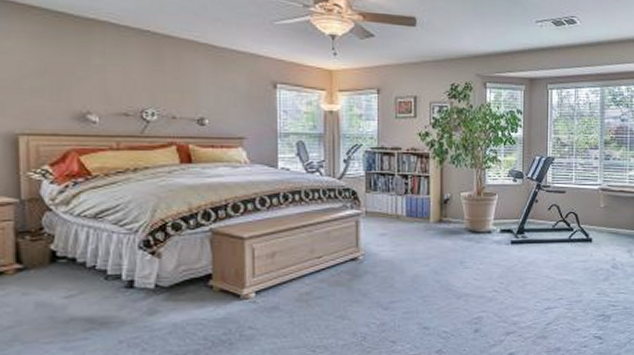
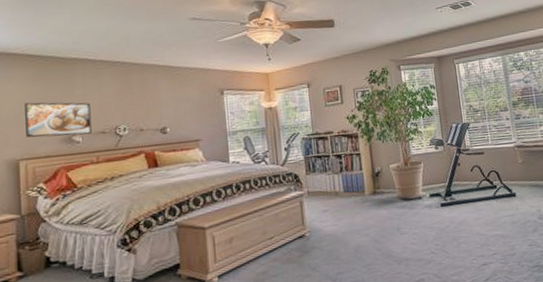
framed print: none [26,66,112,114] -> present [25,102,92,138]

